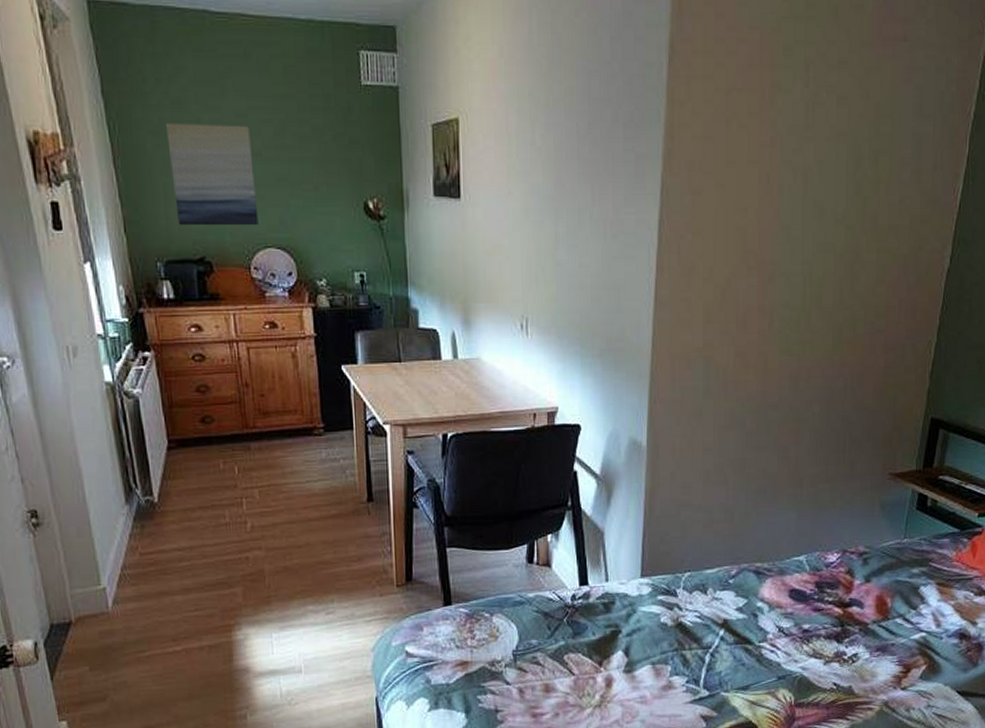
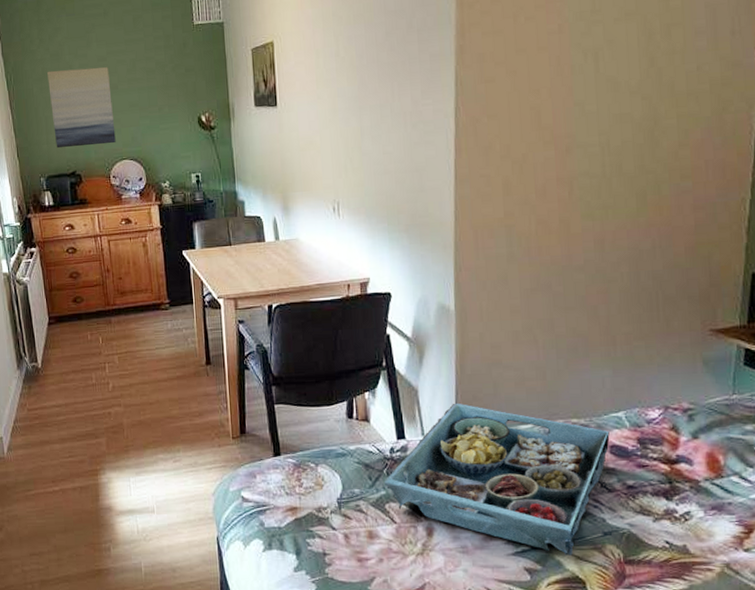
serving tray: none [563,547,790,703] -> present [383,404,610,557]

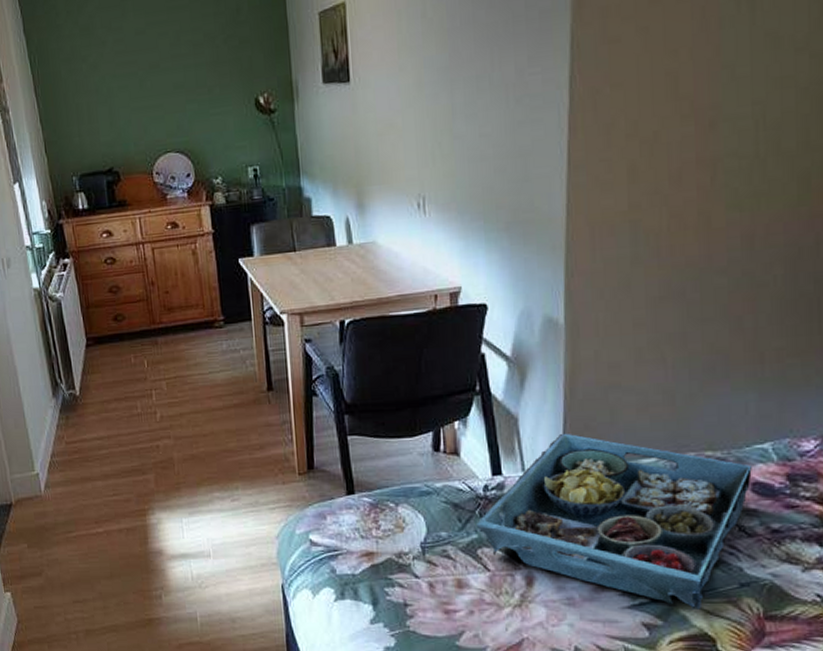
wall art: present [47,67,116,149] -> none [77,41,159,142]

